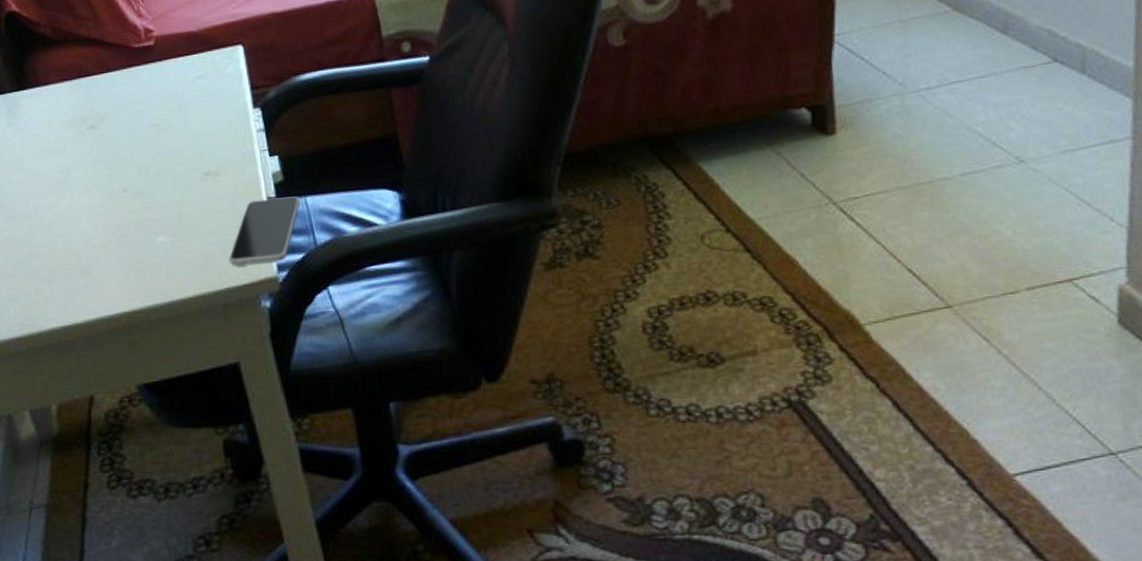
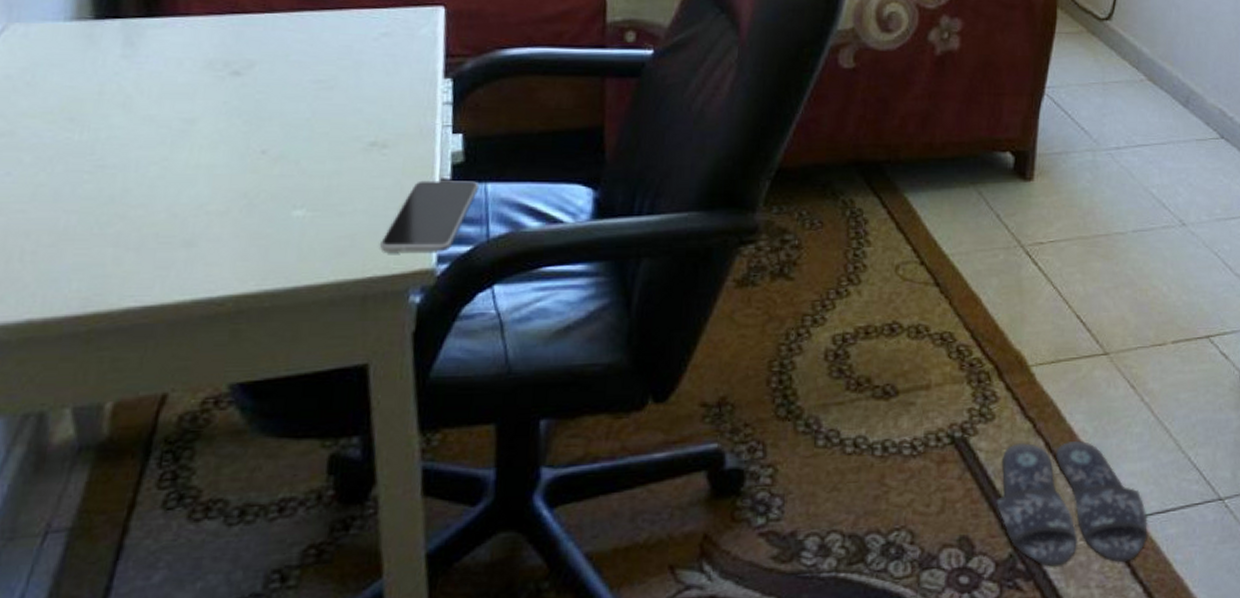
slippers: none [847,399,1028,527] -> present [996,441,1148,567]

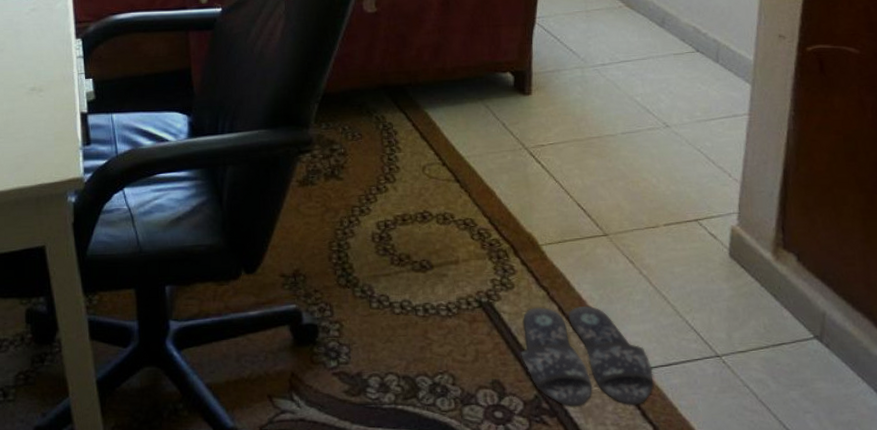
mobile phone: present [380,180,480,252] -> none [45,113,108,166]

